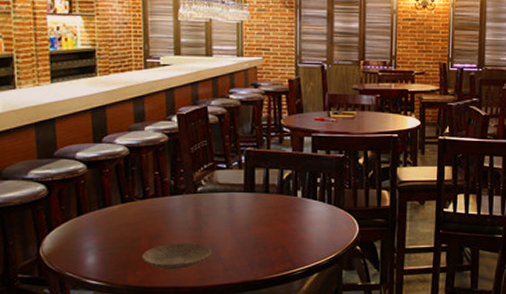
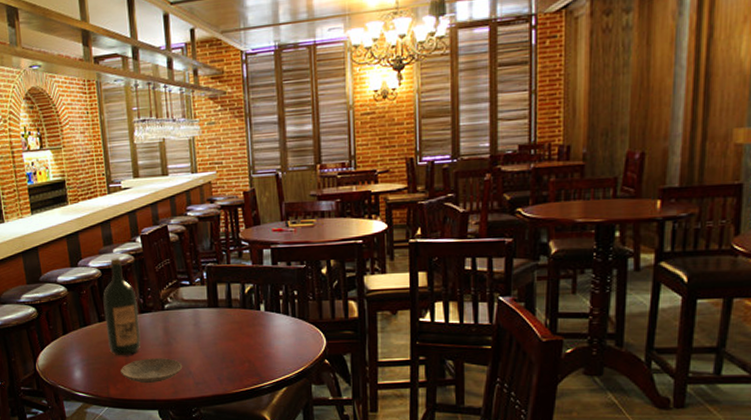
wine bottle: none [128,136,168,239] -> present [103,258,141,355]

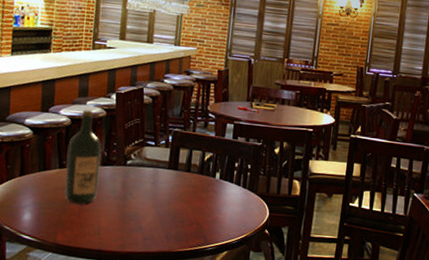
plate: present [120,358,183,384] -> none [72,209,134,234]

